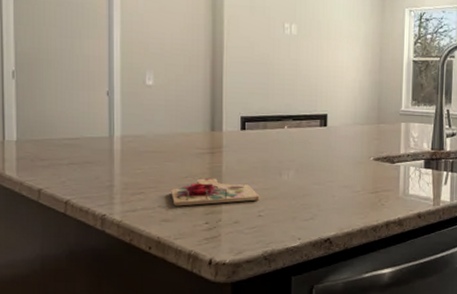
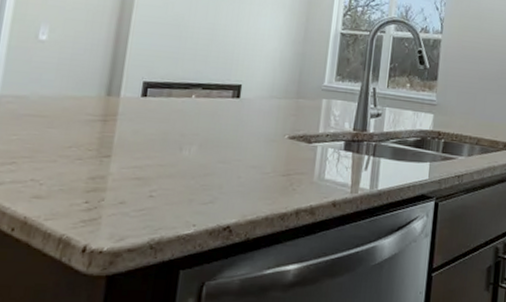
cutting board: present [171,178,260,206] -> none [48,149,154,181]

